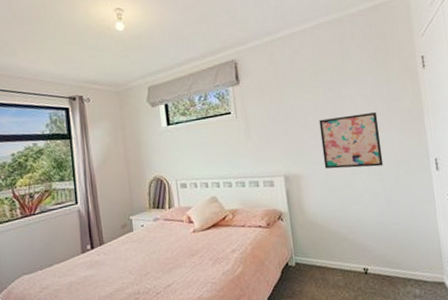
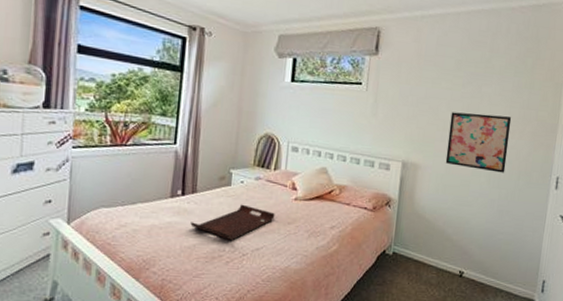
serving tray: none [104,246,178,283] -> present [190,204,275,241]

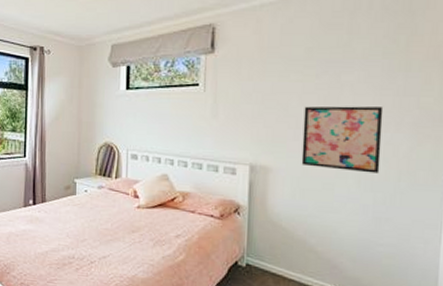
serving tray: present [190,204,275,241] -> none [42,212,119,249]

